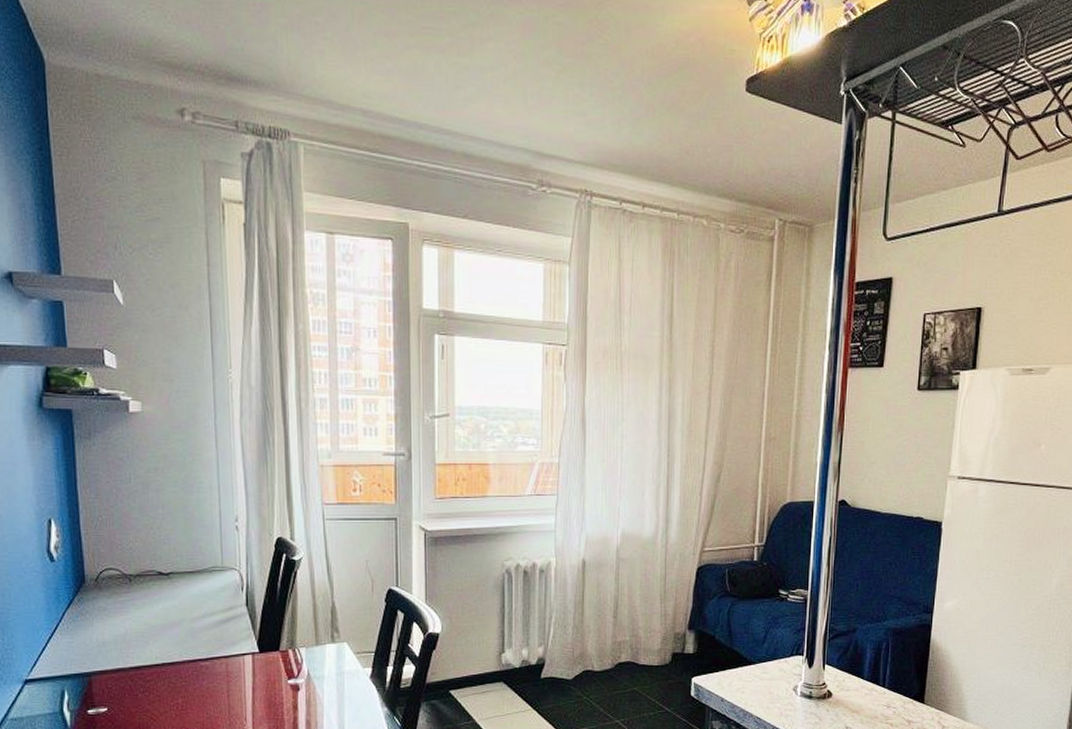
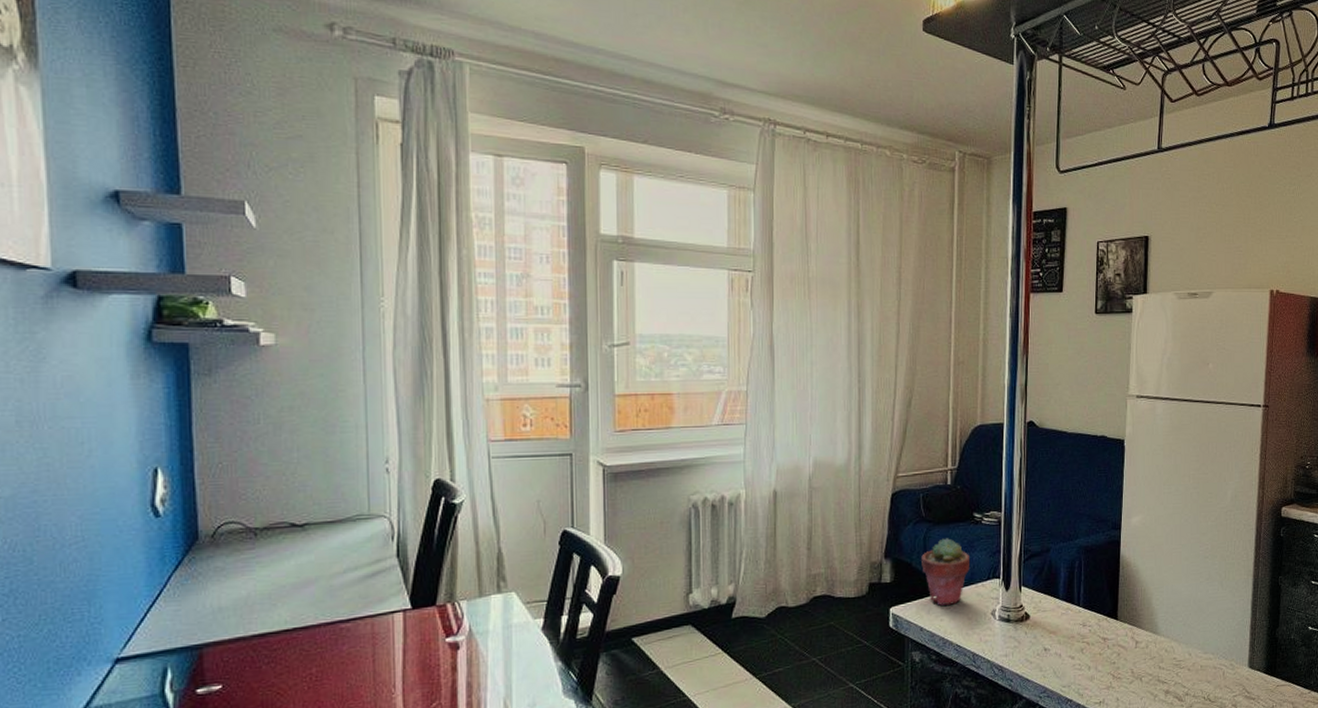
potted succulent: none [725,613,773,678] -> present [921,538,970,606]

